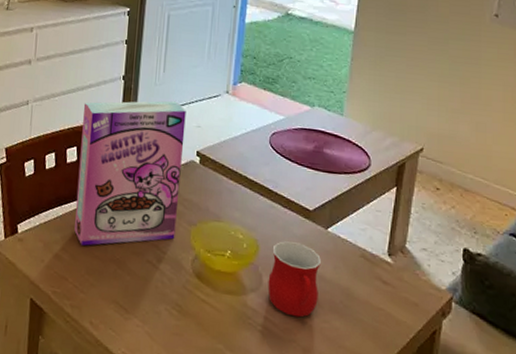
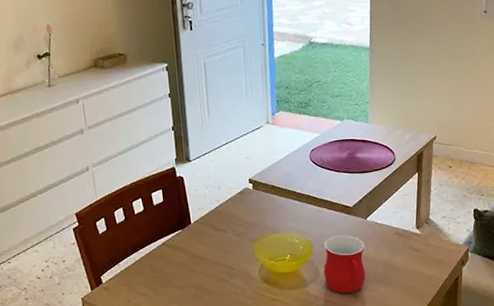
cereal box: present [74,101,186,246] -> none [141,140,242,280]

